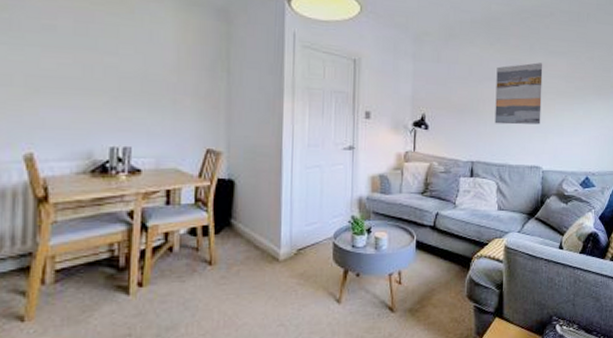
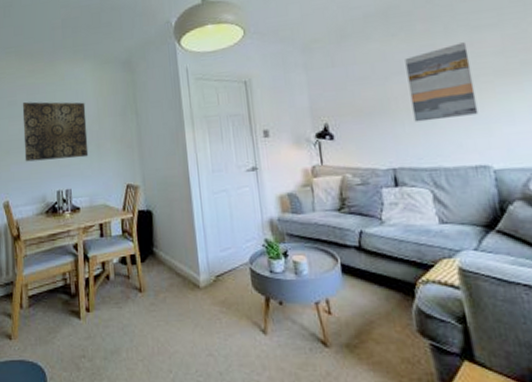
wall art: none [64,31,162,112] -> present [22,102,89,162]

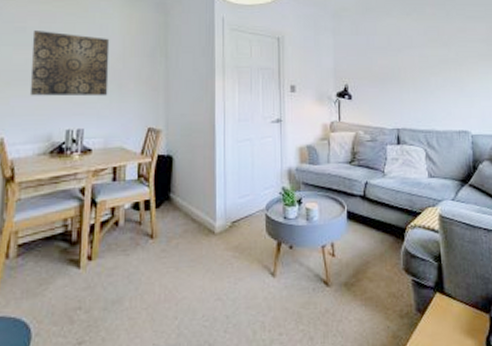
wall art: present [405,42,479,122] -> none [415,28,465,91]

